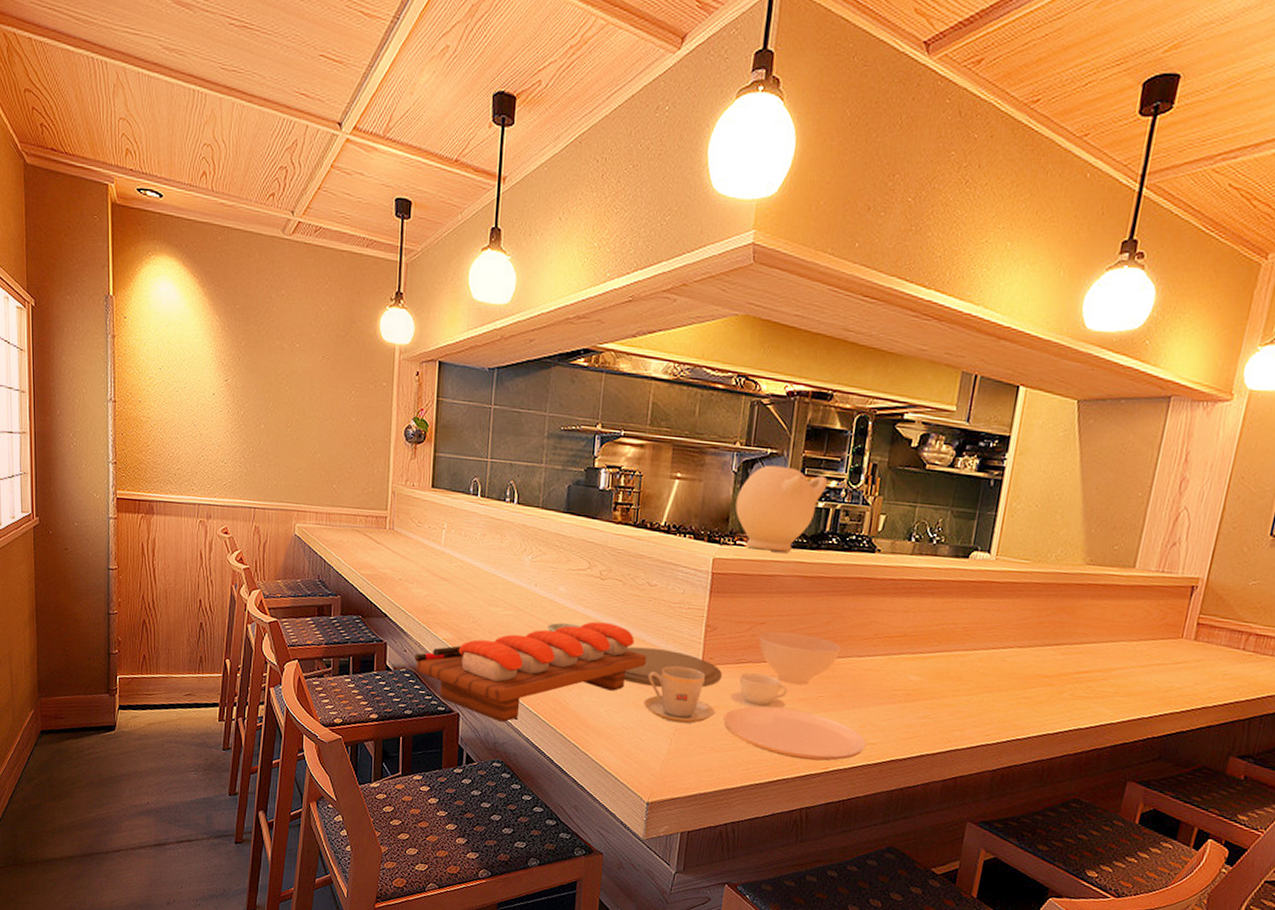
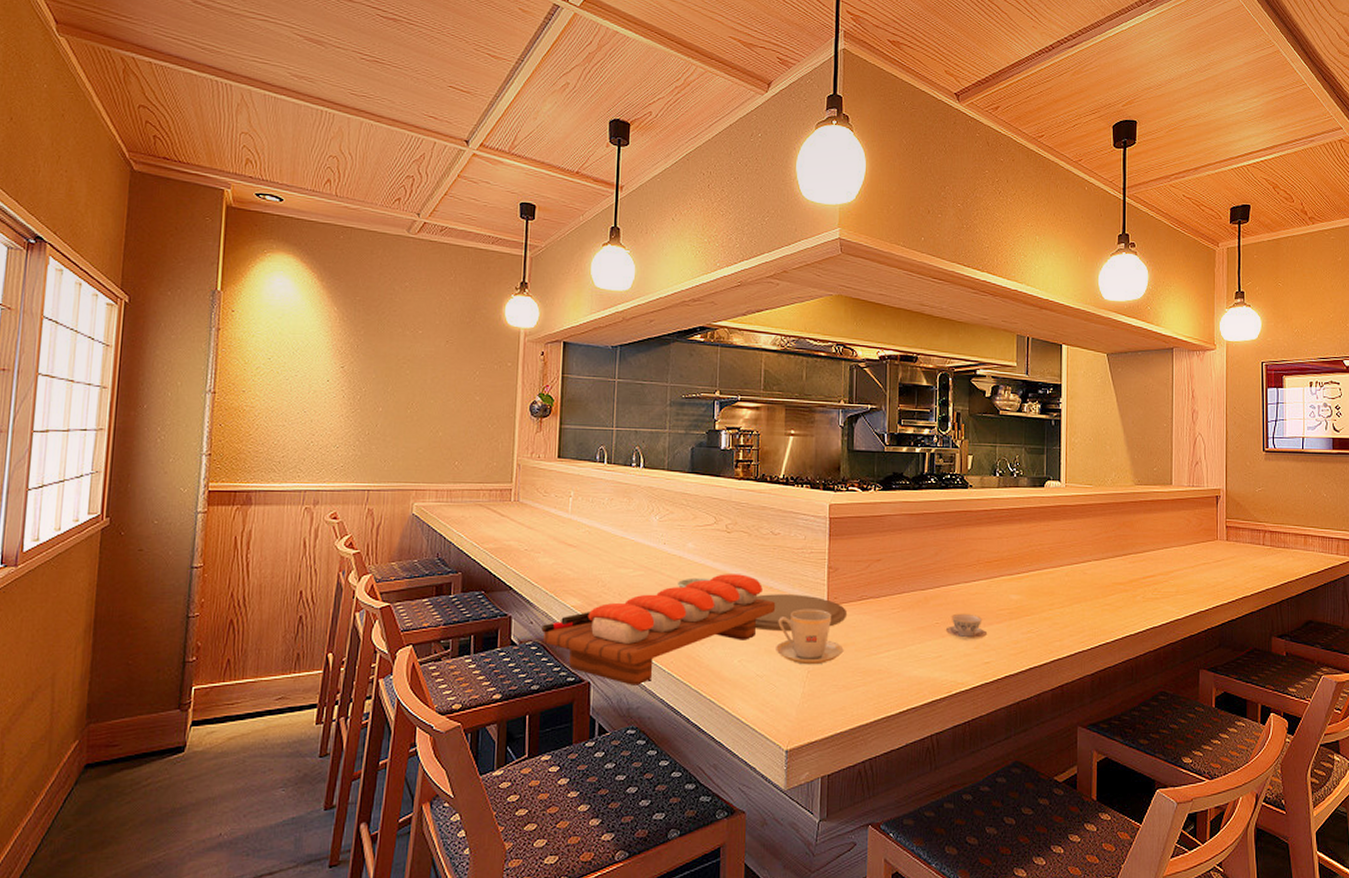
plate: present [723,705,867,761] -> none [852,637,982,686]
teacup: present [731,672,788,709] -> none [857,608,907,642]
ceramic jug: present [735,465,828,553] -> none [845,418,922,494]
bowl: present [757,630,842,685] -> none [875,565,950,614]
teacup: none [829,688,877,720] -> present [945,613,988,641]

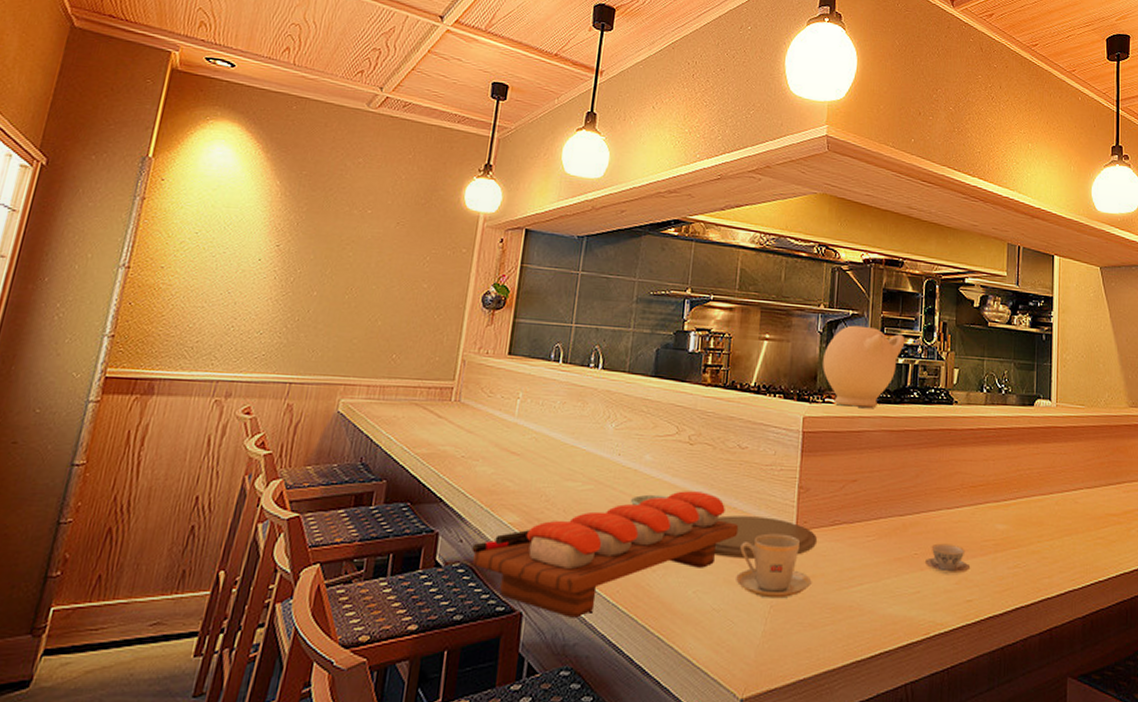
ceramic jug: none [845,418,922,494] -> present [823,325,905,408]

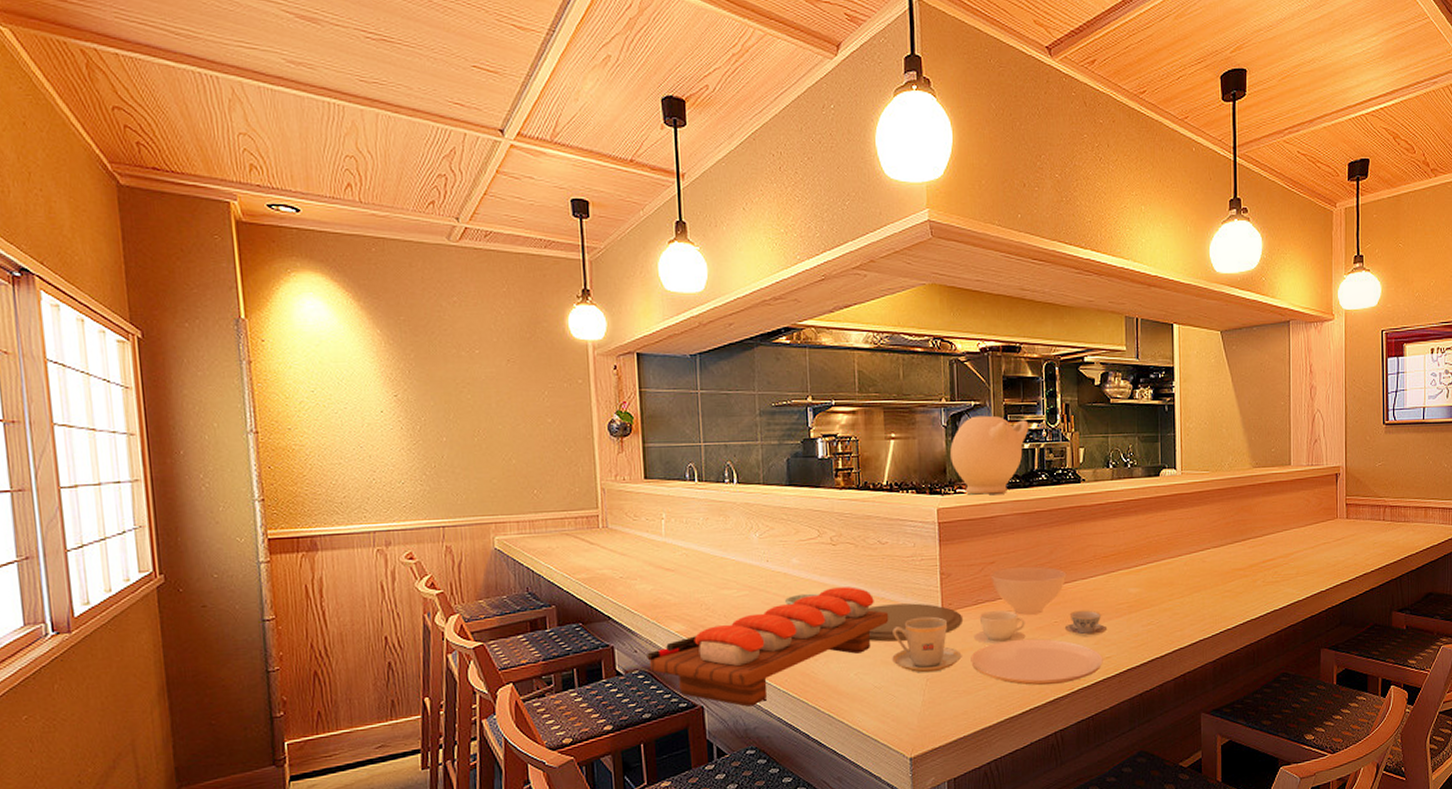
plate: none [820,569,964,627] -> present [970,638,1103,685]
teacup: none [827,534,883,573] -> present [974,610,1026,645]
bowl: none [850,487,932,543] -> present [989,566,1067,615]

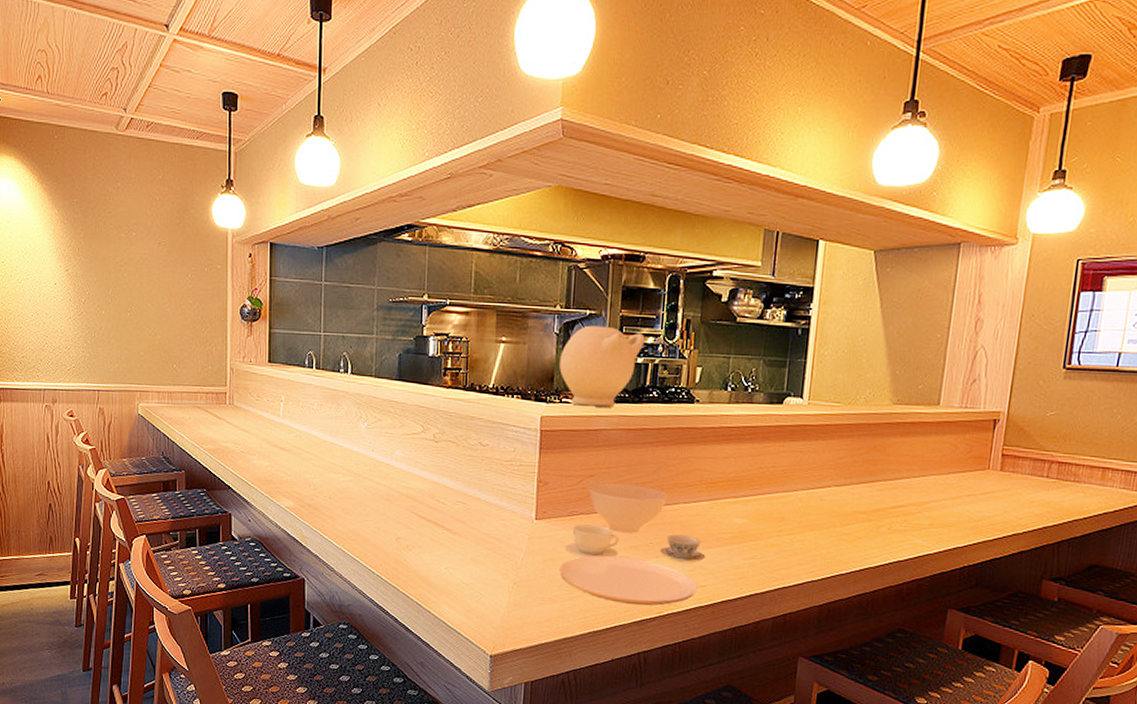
sushi platter: present [647,586,889,707] -> none [259,483,483,585]
plate: present [868,603,962,642] -> none [461,505,555,543]
teacup: present [892,616,962,673] -> none [482,521,551,577]

